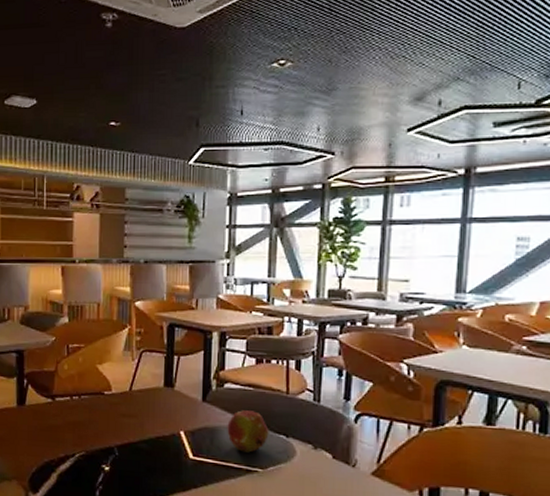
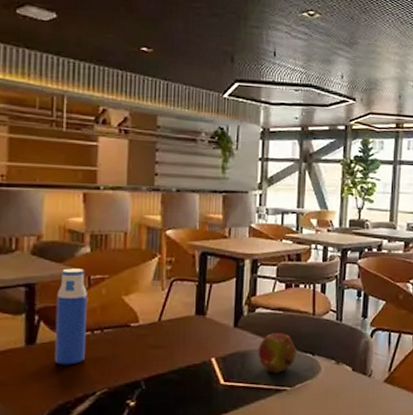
water bottle: none [40,337,66,427] -> present [54,268,87,365]

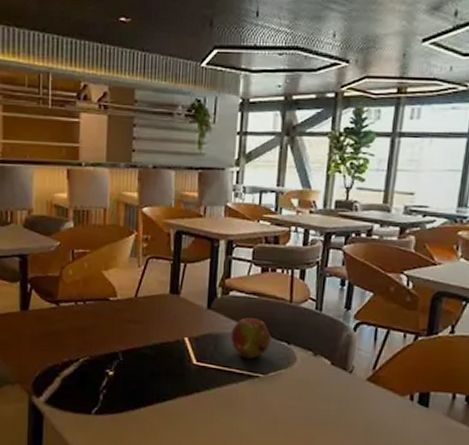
water bottle: present [54,268,87,365] -> none [44,241,71,332]

